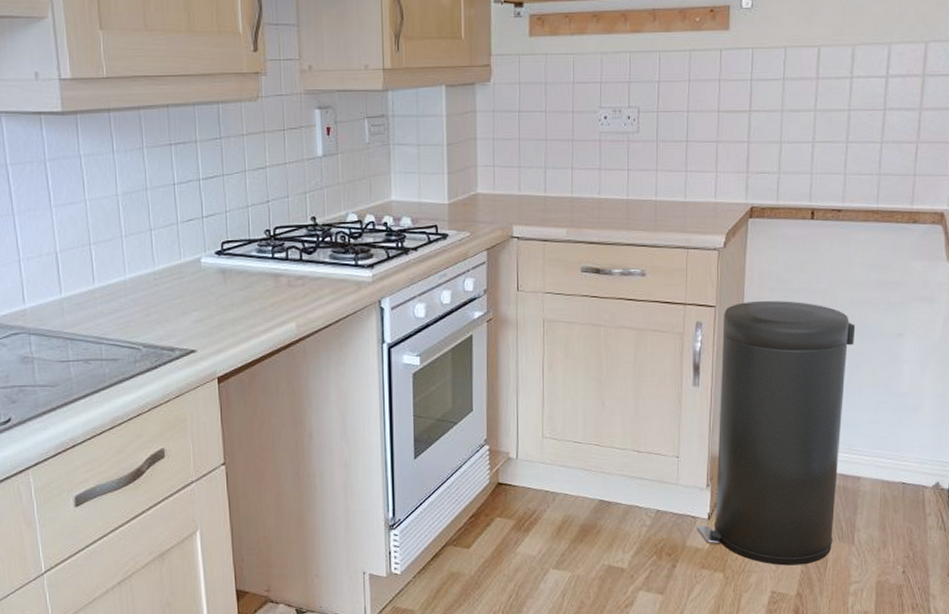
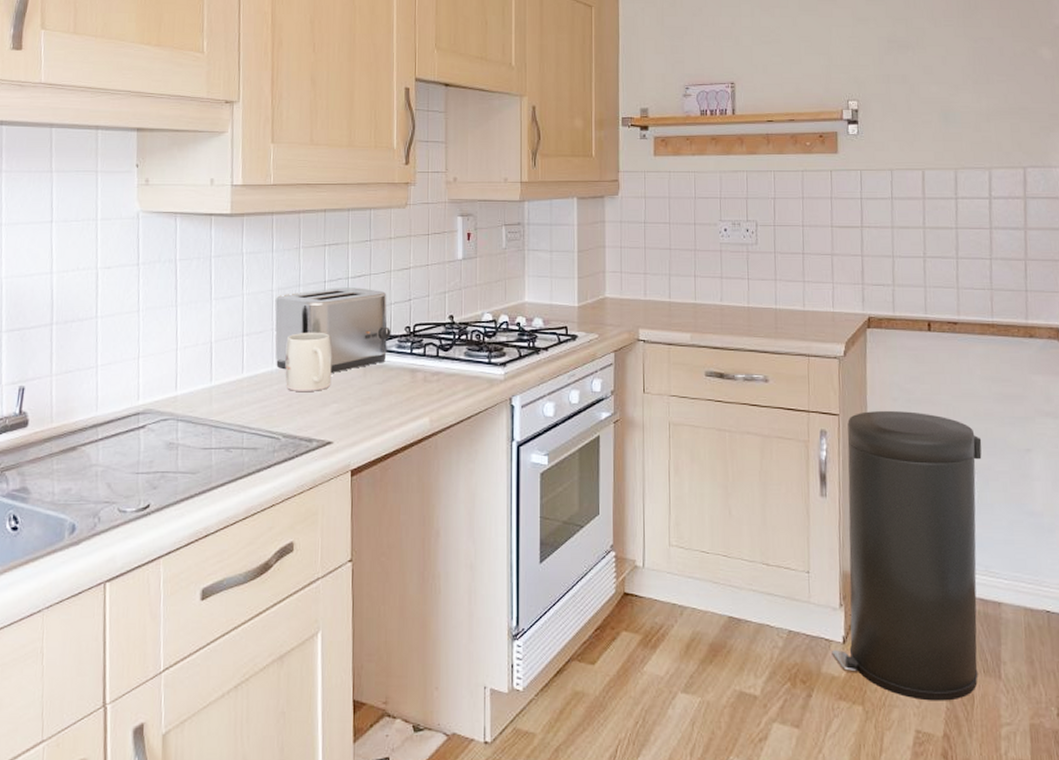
toaster: none [121,190,250,280] -> present [274,287,391,373]
mug: none [137,238,190,301] -> present [285,332,333,393]

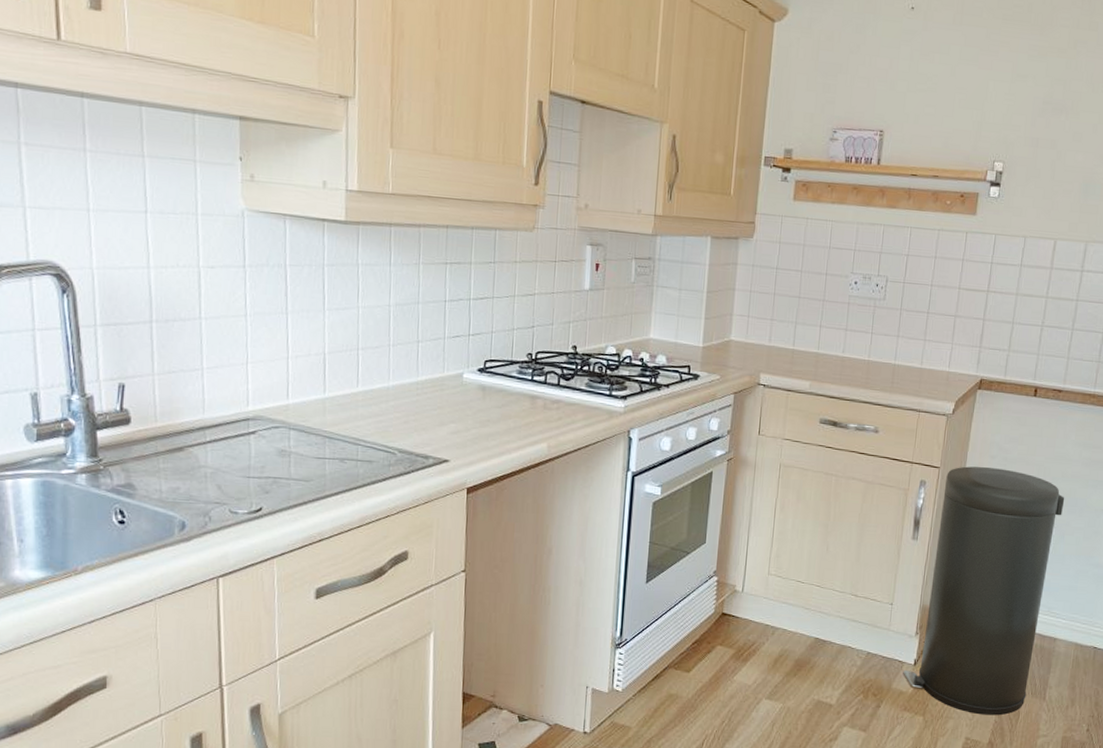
toaster: present [274,287,391,373] -> none [391,308,513,393]
mug: present [285,332,333,393] -> none [402,351,451,411]

